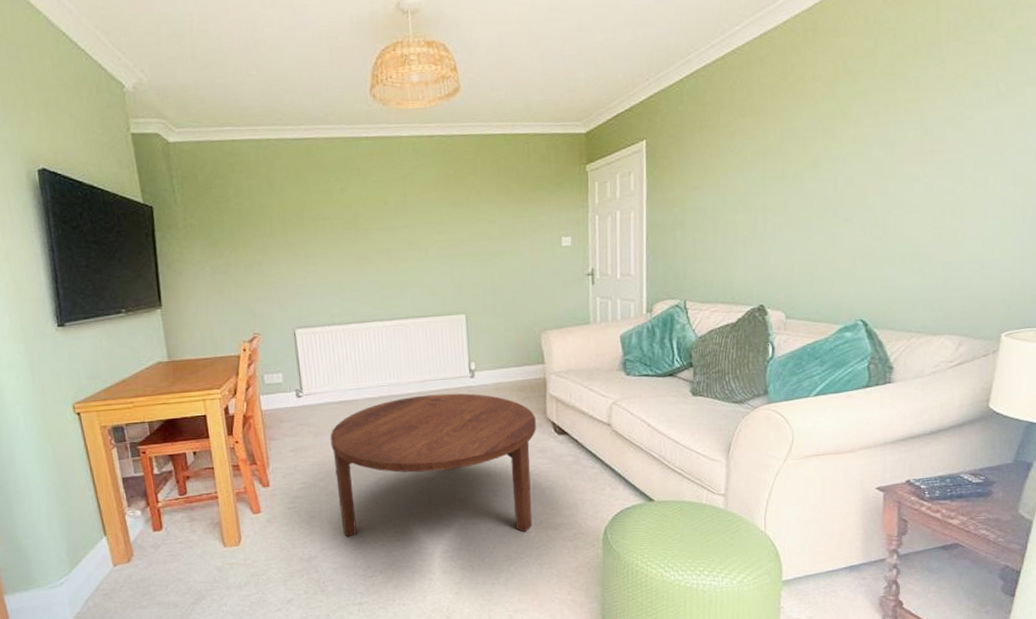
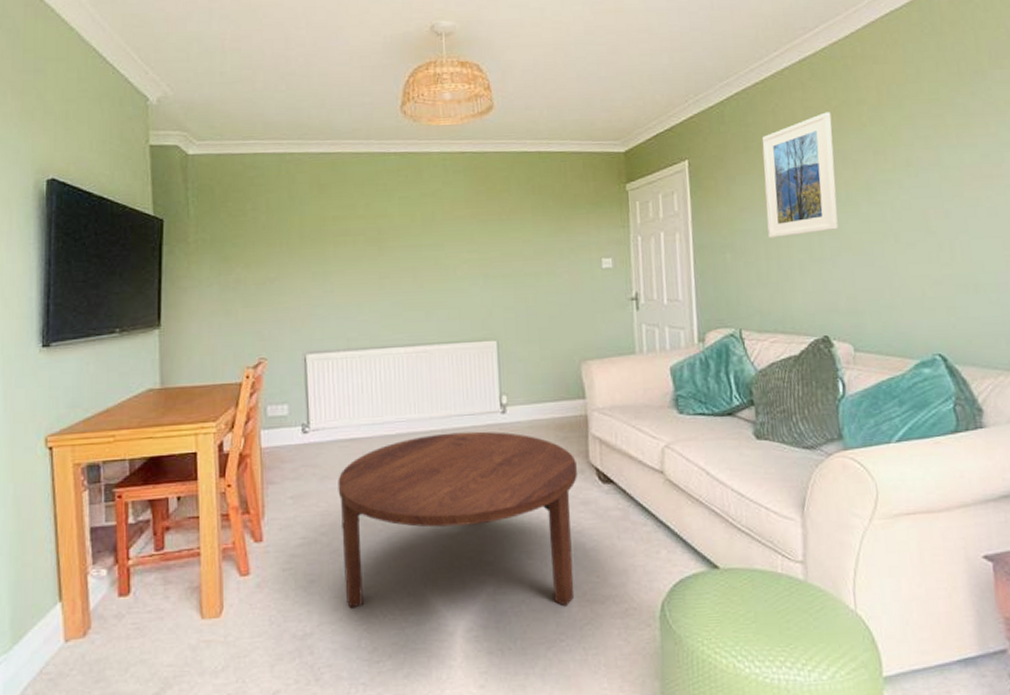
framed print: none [716,89,786,216] -> present [762,112,838,239]

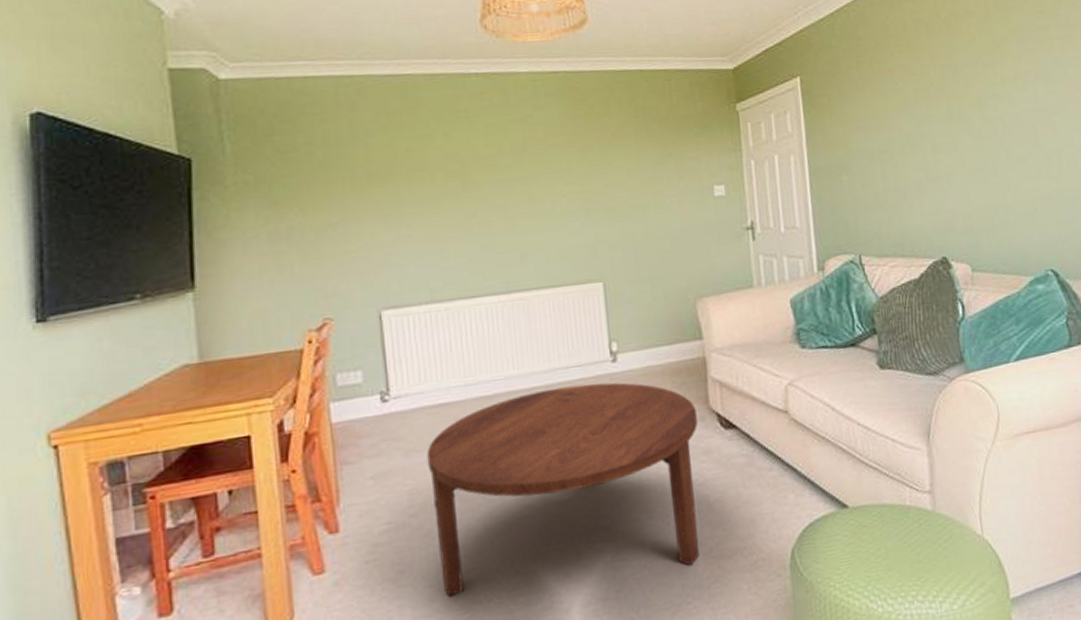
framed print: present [762,112,838,239] -> none [874,24,952,158]

